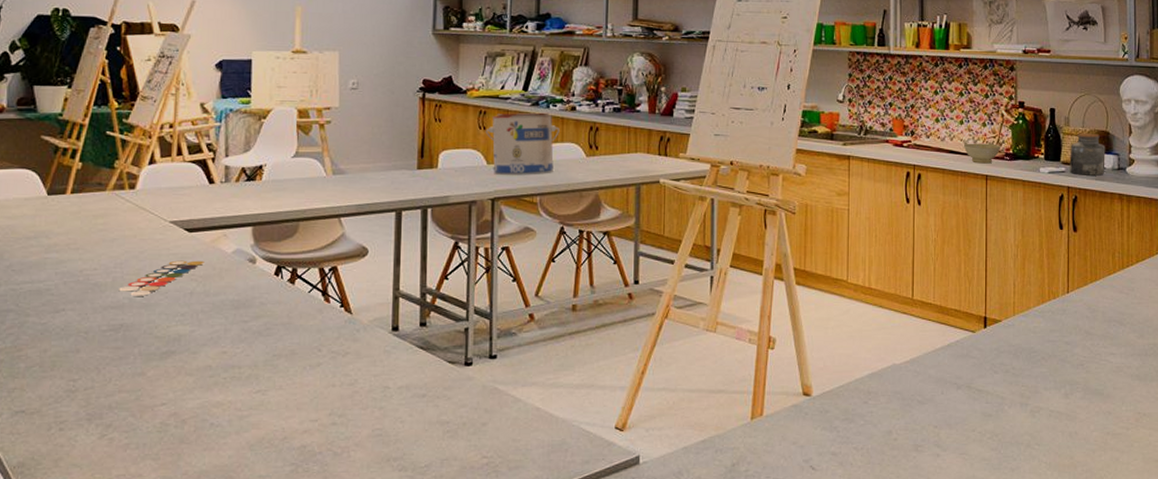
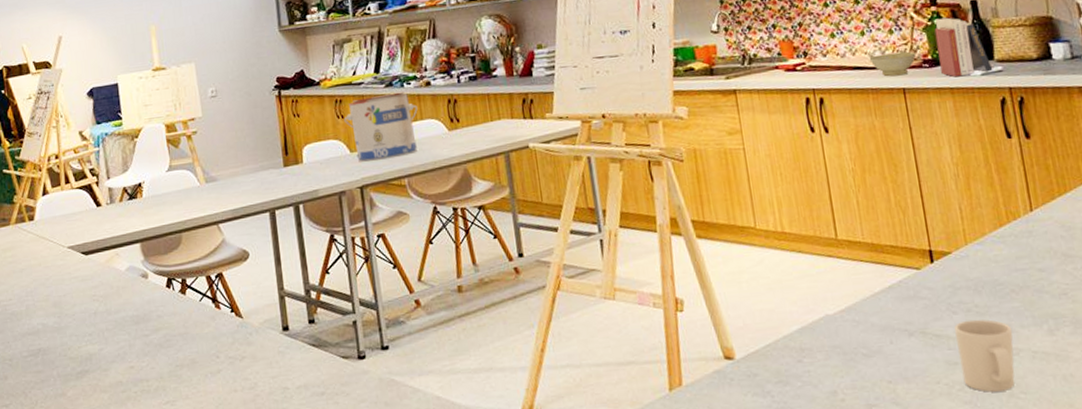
paint palette: present [119,260,204,296] -> none [32,281,103,321]
mug: none [994,379,1038,442] -> present [954,319,1015,392]
books: none [1018,119,1058,172] -> present [934,17,993,77]
jar: present [1069,133,1105,176] -> none [1004,21,1054,72]

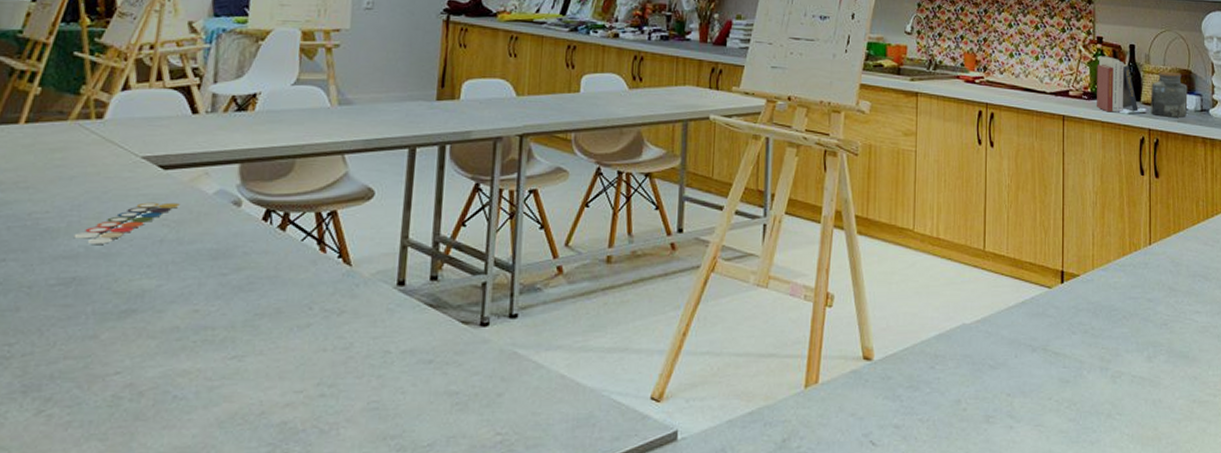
paint palette: none [32,281,103,321] -> present [73,202,180,244]
paint can: present [343,91,418,162] -> none [515,39,600,109]
bowl: present [869,51,917,77] -> none [1039,80,1079,103]
mug: present [954,319,1015,392] -> none [1072,341,1119,411]
jar: none [1004,21,1054,72] -> present [1150,71,1188,117]

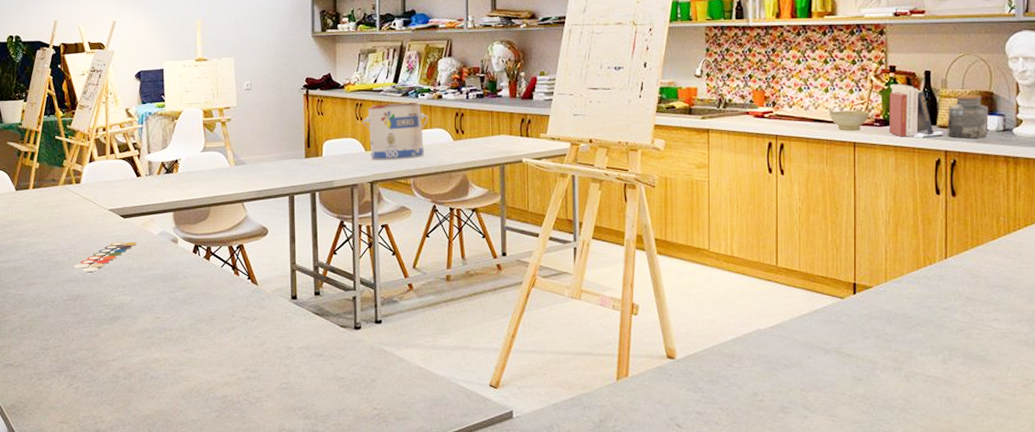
paint can: none [515,39,600,109] -> present [362,102,428,160]
bowl: none [1039,80,1079,103] -> present [829,110,870,131]

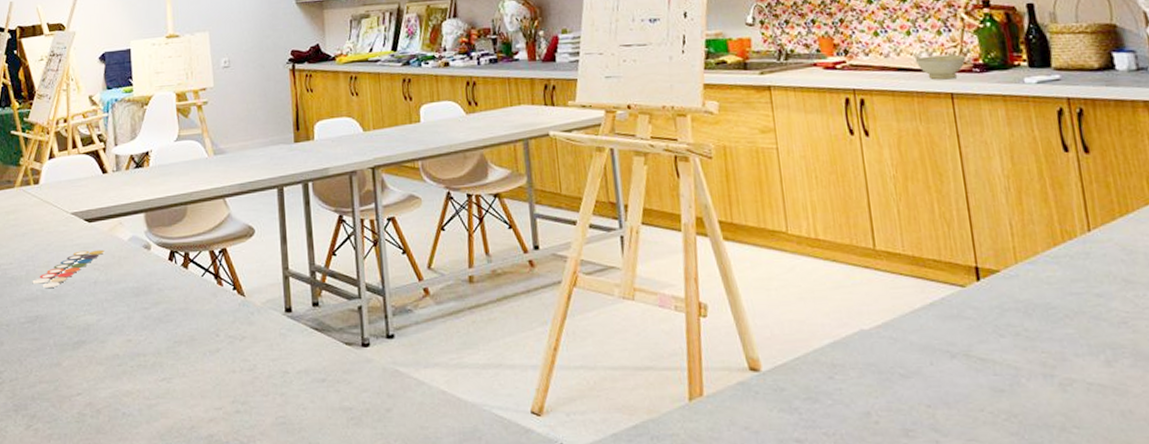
paint can: present [362,102,428,160] -> none [358,71,435,142]
books: present [889,84,934,137] -> none [986,20,1050,84]
jar: present [947,94,989,138] -> none [1063,28,1117,82]

